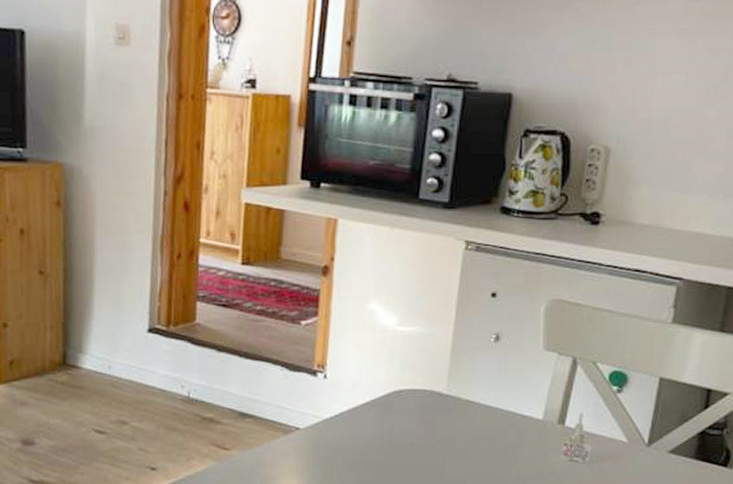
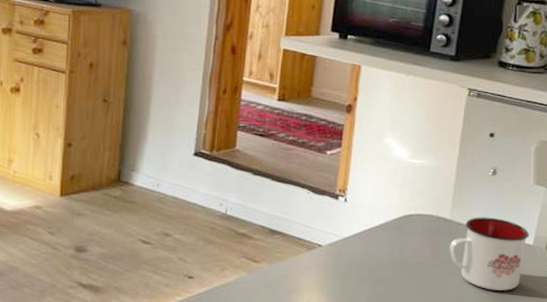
mug: none [445,390,538,472] -> present [449,217,529,291]

